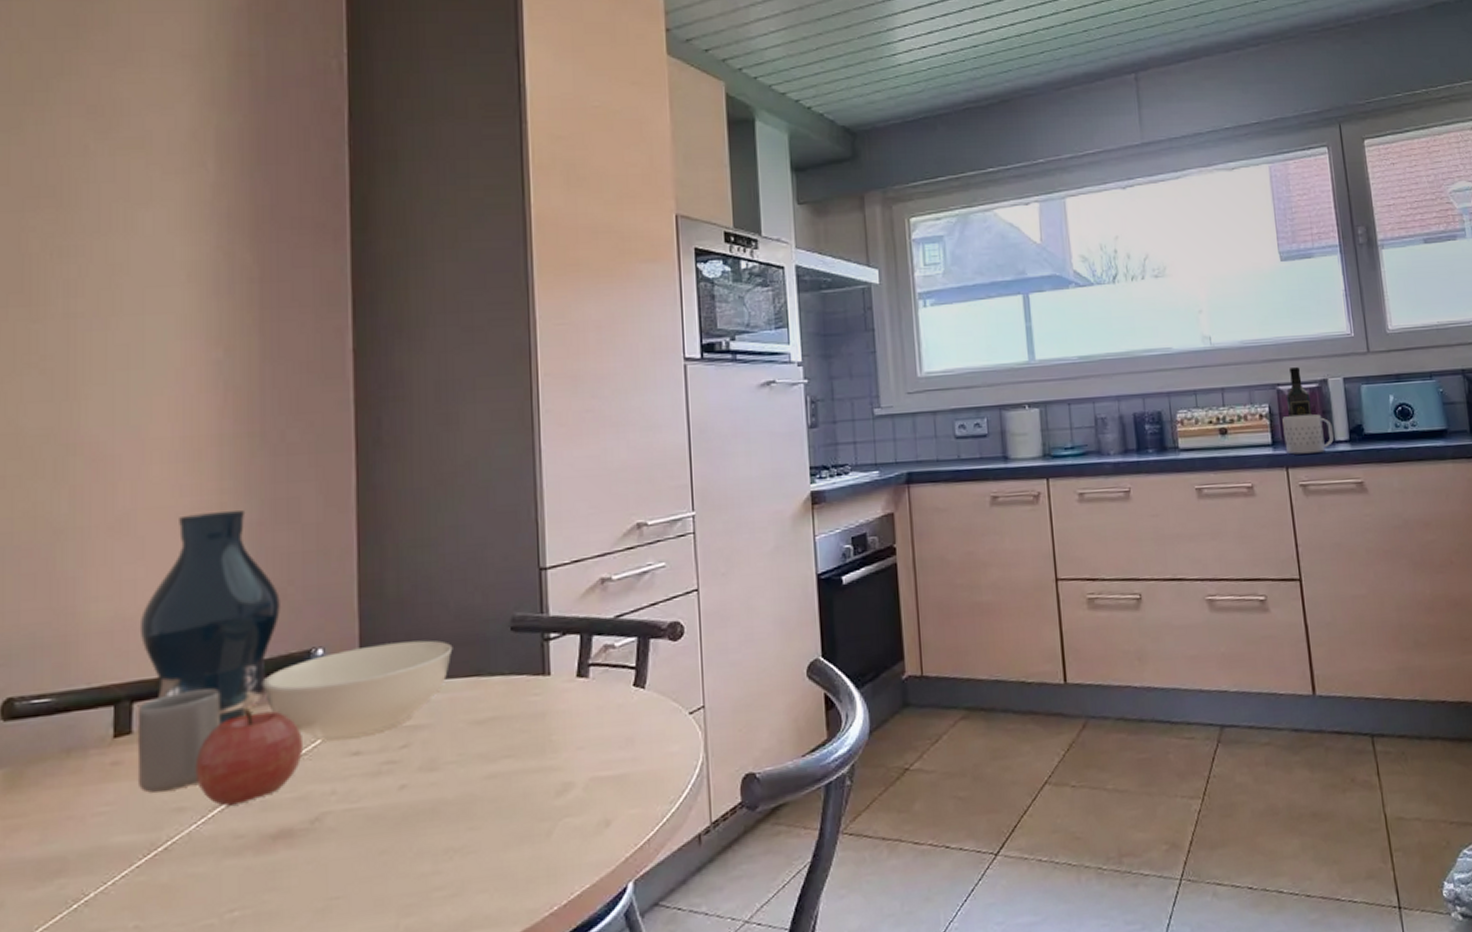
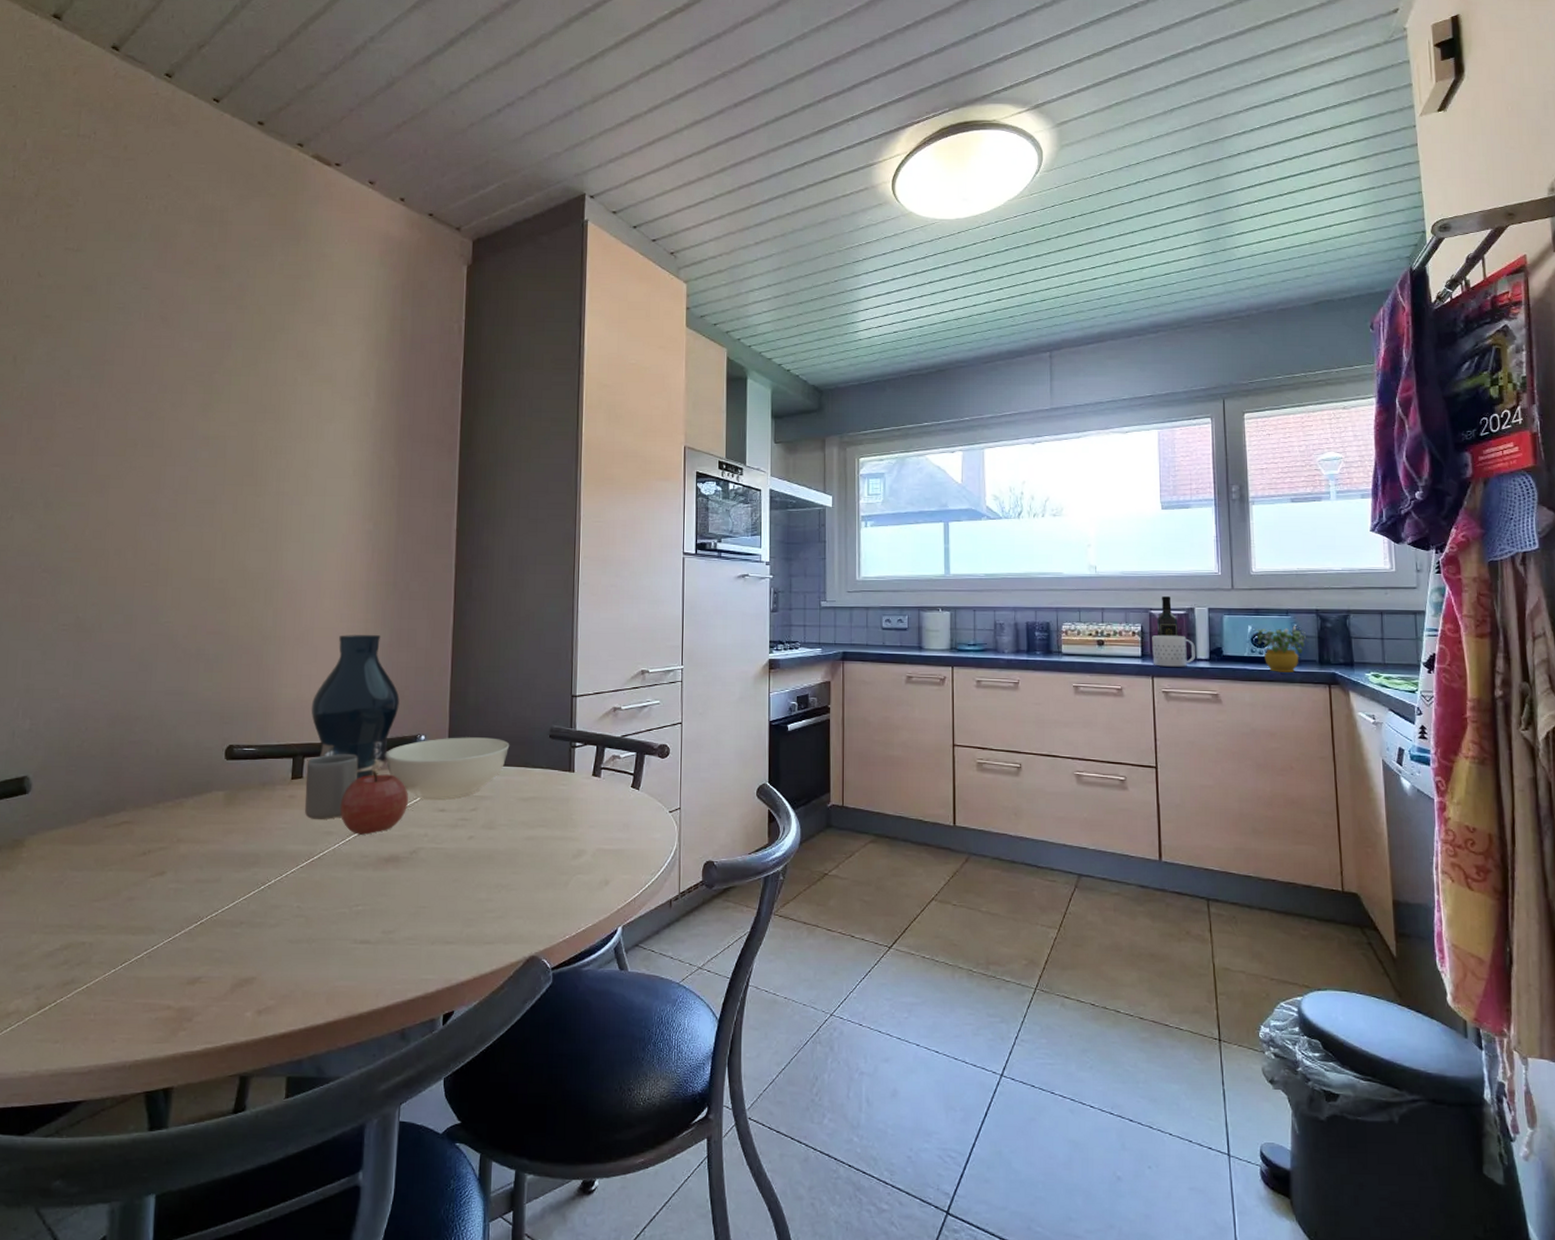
potted flower: none [1395,390,1457,449] -> present [1252,625,1308,673]

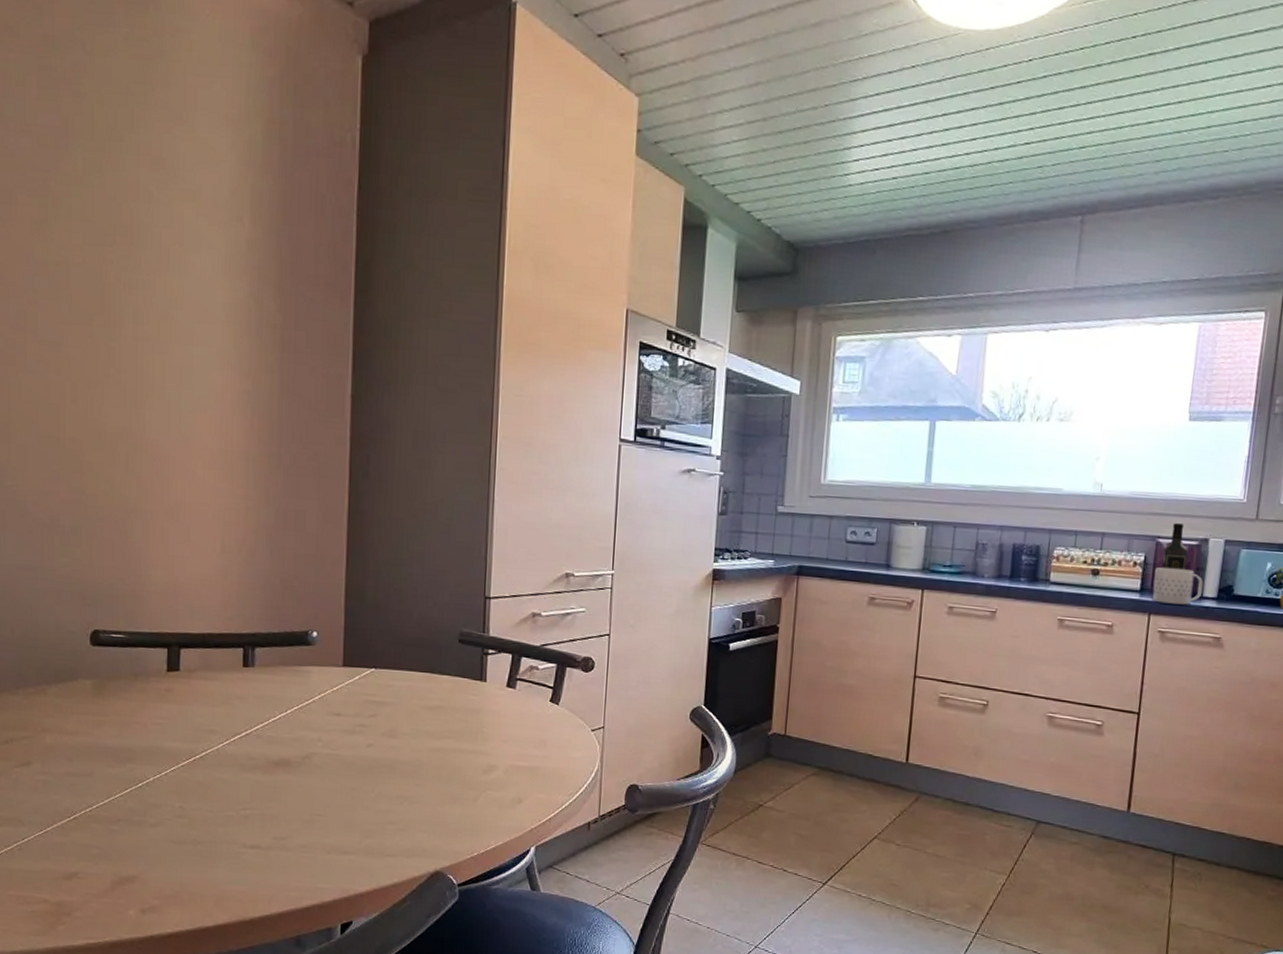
cup: present [304,754,359,819] -> none [183,646,242,717]
vase: present [311,635,400,780] -> none [186,512,287,676]
fruit: present [340,769,408,835] -> none [223,665,299,736]
bowl: present [385,737,510,801] -> none [272,635,414,704]

